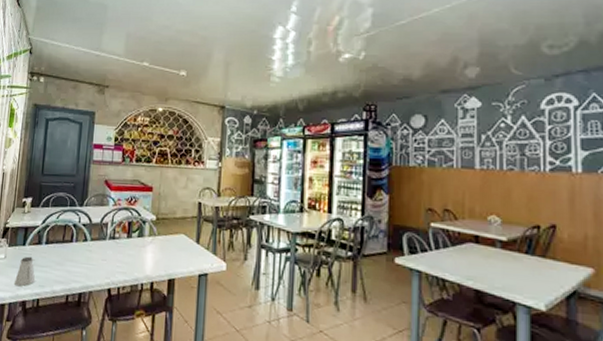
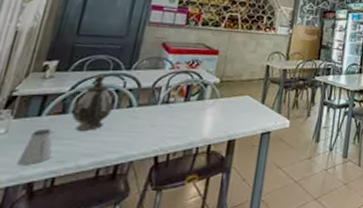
teapot: none [45,210,73,261] -> present [71,74,113,131]

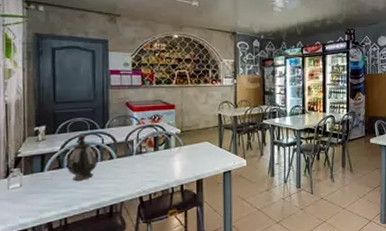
saltshaker: present [18,128,53,164] -> none [36,181,60,210]

